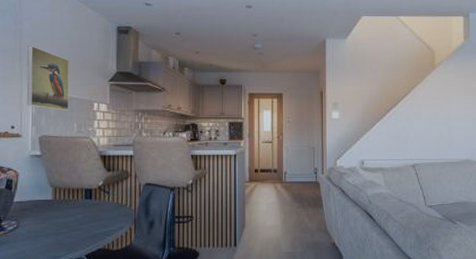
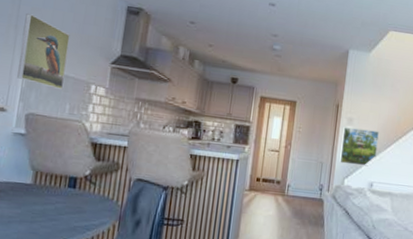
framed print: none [330,112,364,146] -> present [339,127,379,167]

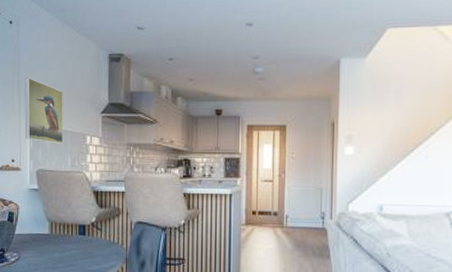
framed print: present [339,127,379,167] -> none [341,146,385,188]

